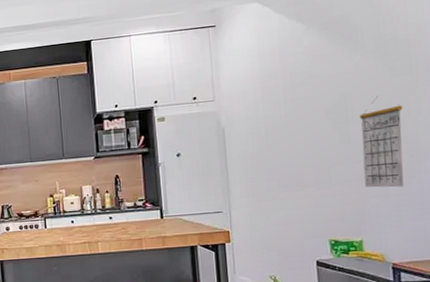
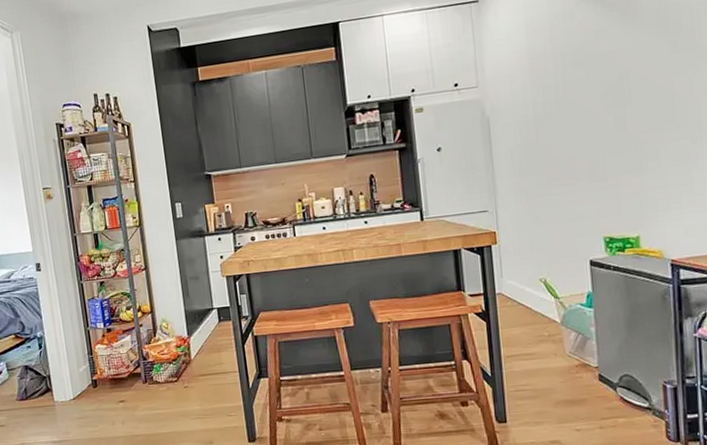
calendar: present [359,95,404,188] -> none [637,75,685,178]

